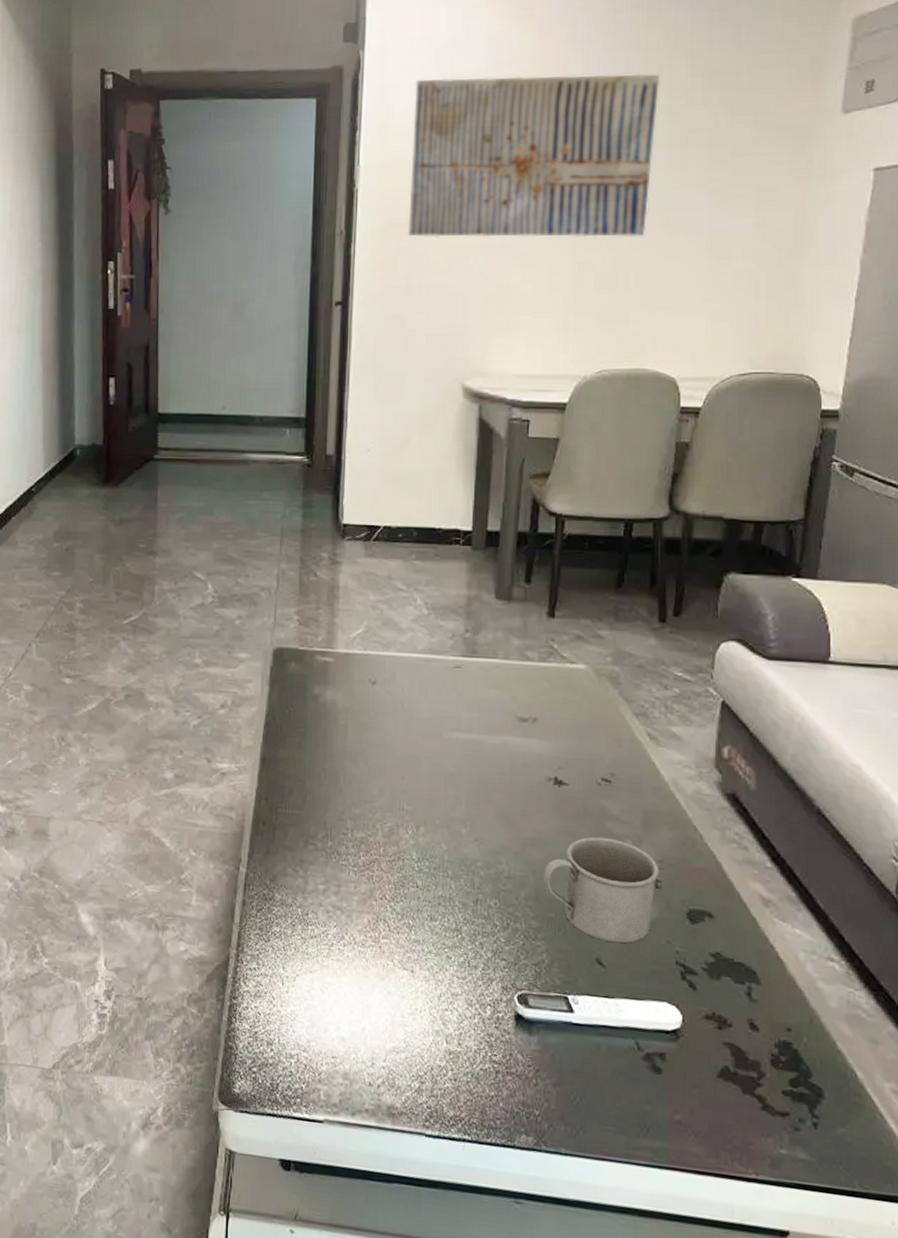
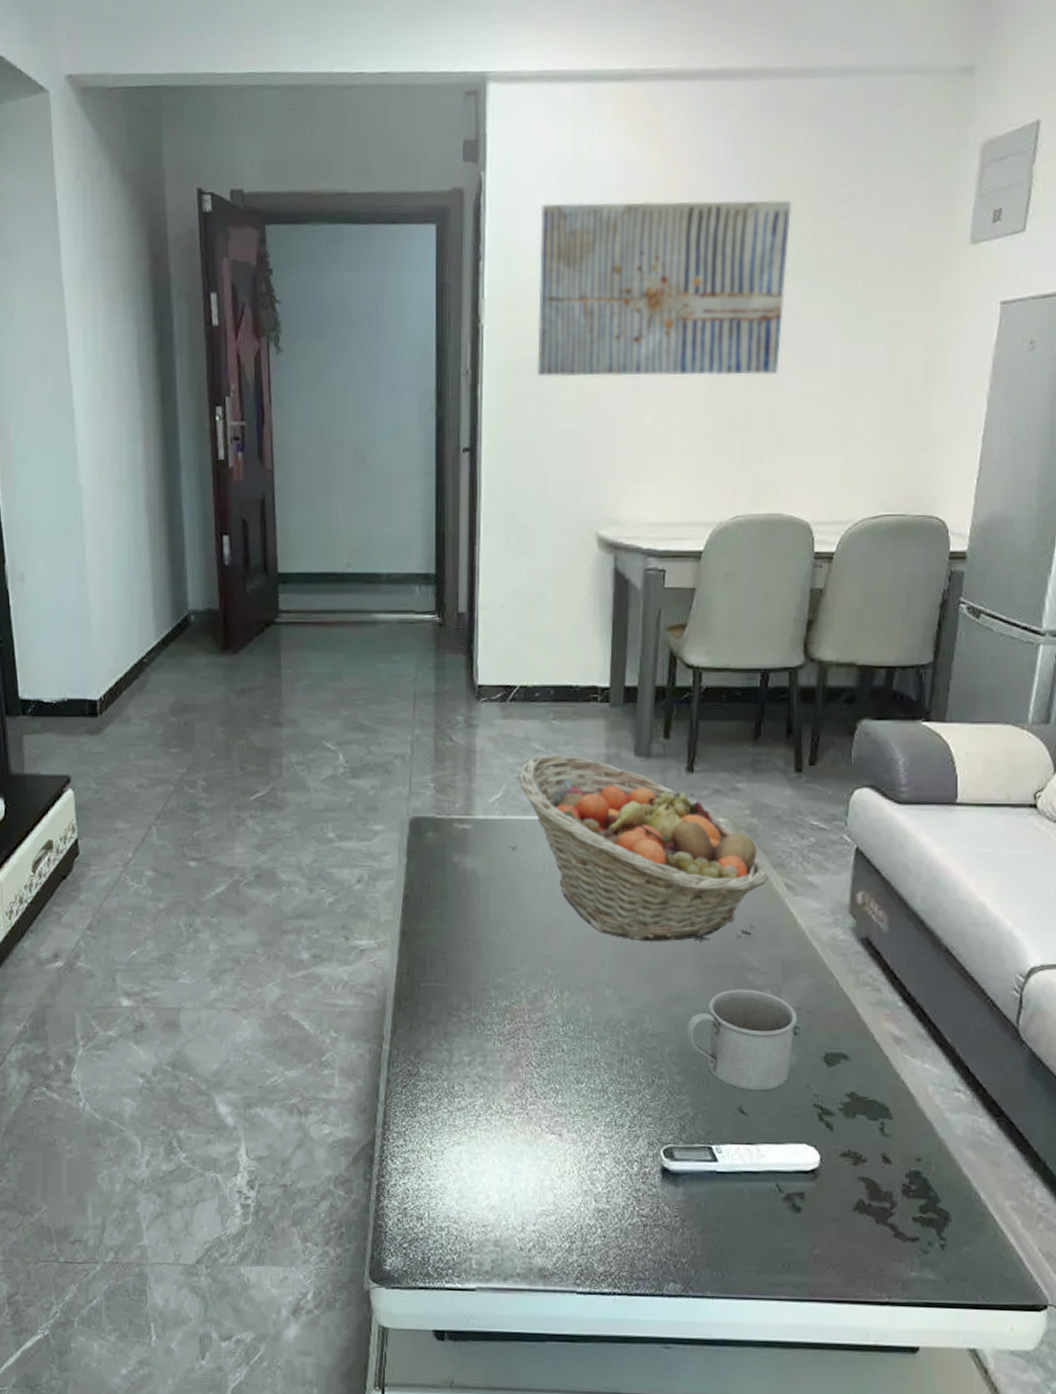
fruit basket: none [379,594,630,784] -> present [517,755,768,942]

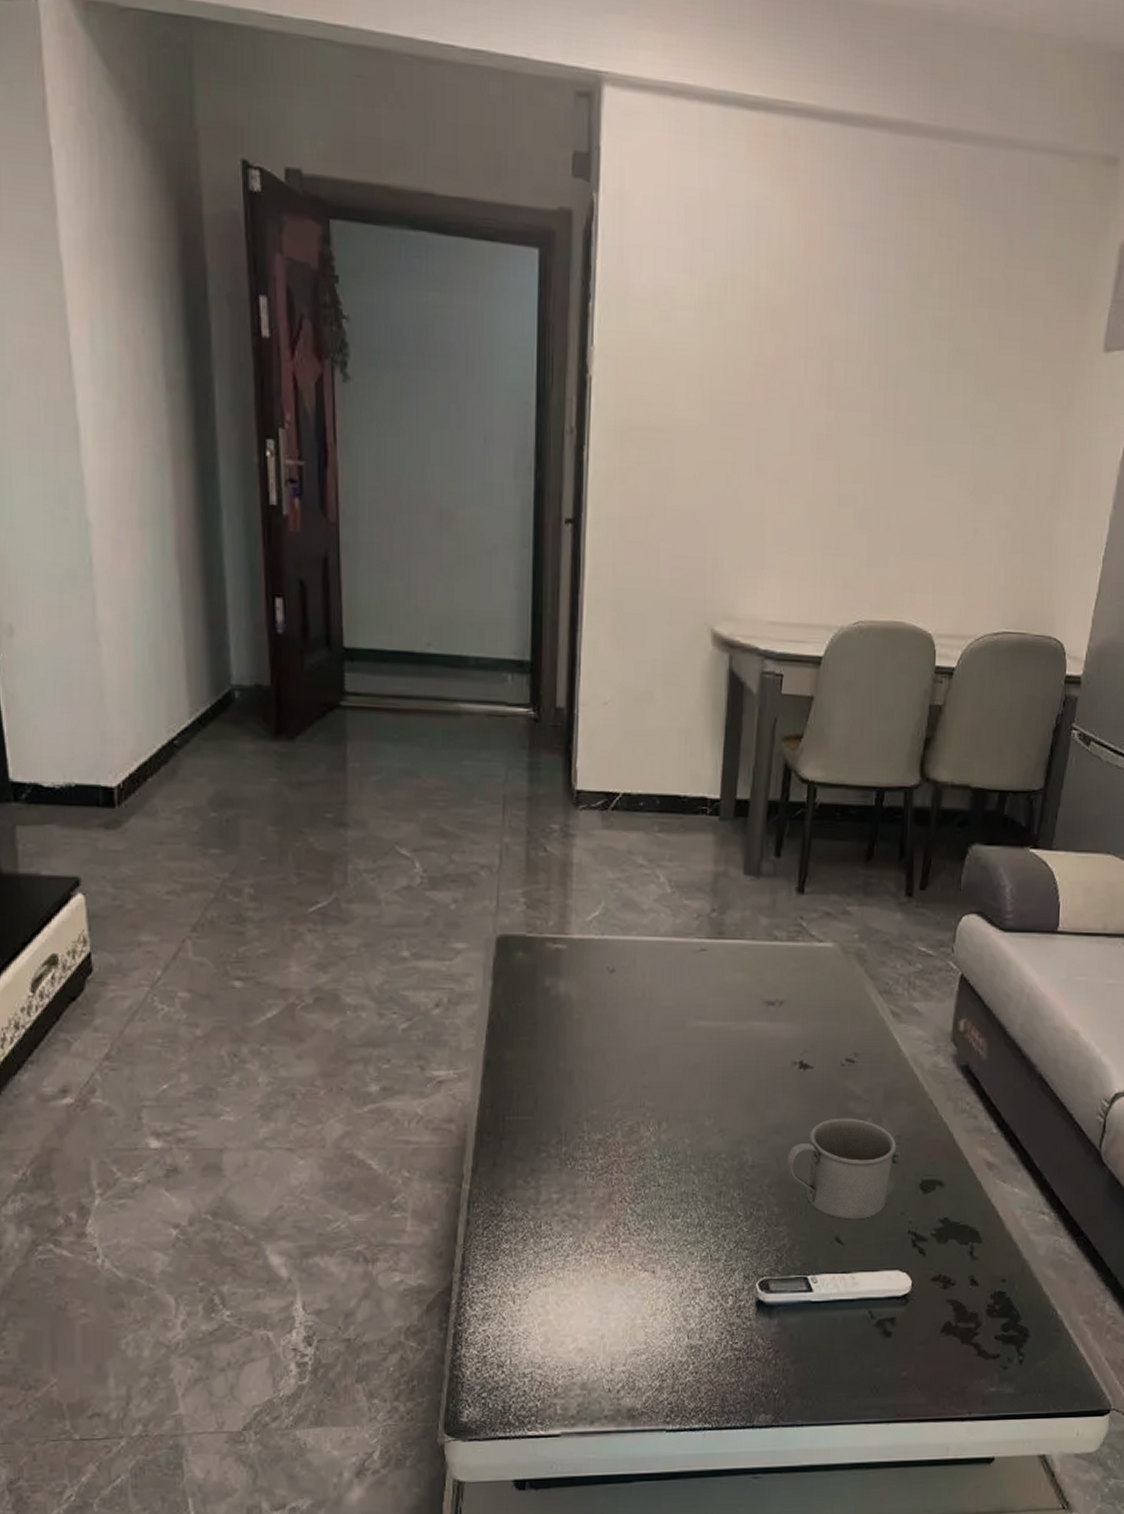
fruit basket: present [517,755,768,942] -> none [618,870,874,1071]
wall art: present [536,200,792,377] -> none [650,242,931,471]

